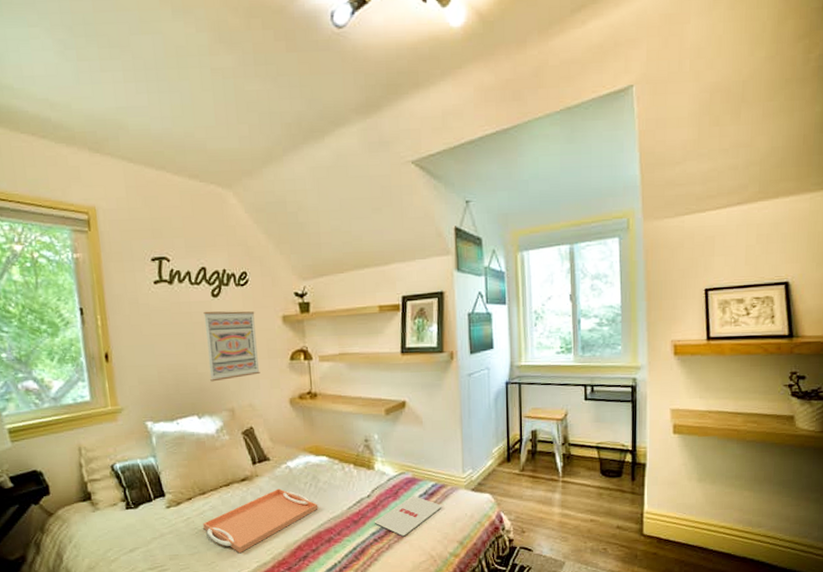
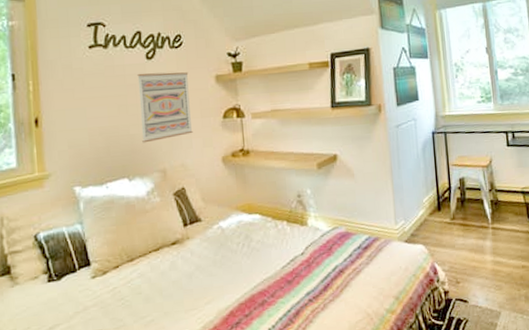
serving tray: present [203,488,318,554] -> none [130,250,251,324]
magazine: present [374,496,442,537] -> none [308,251,377,295]

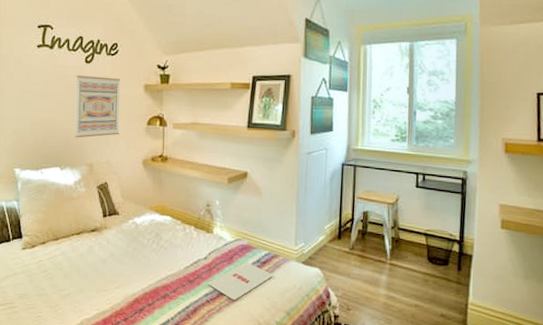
magazine: none [308,251,377,295] -> present [208,263,273,301]

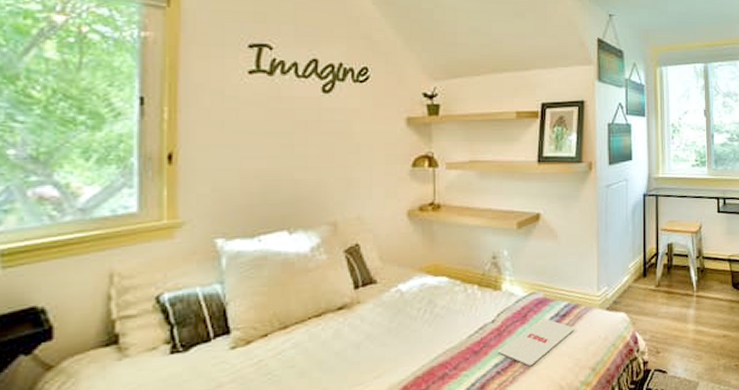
wall art: present [75,75,121,138] -> none [309,108,374,190]

